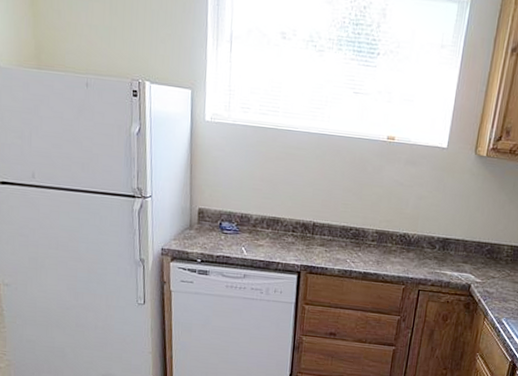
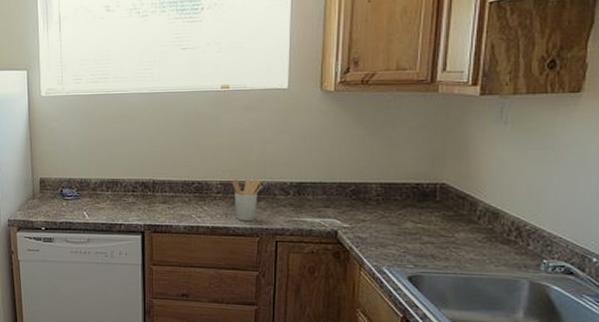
utensil holder: none [386,229,413,270] -> present [232,178,262,221]

